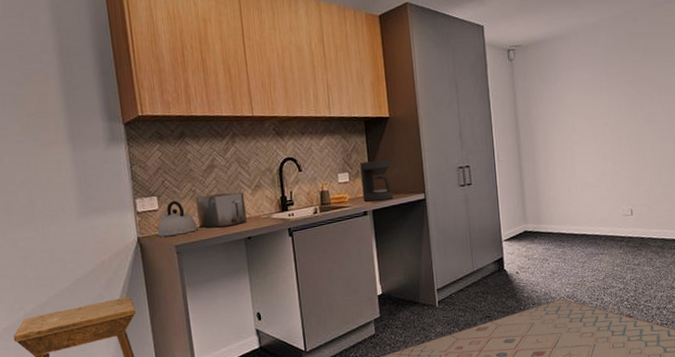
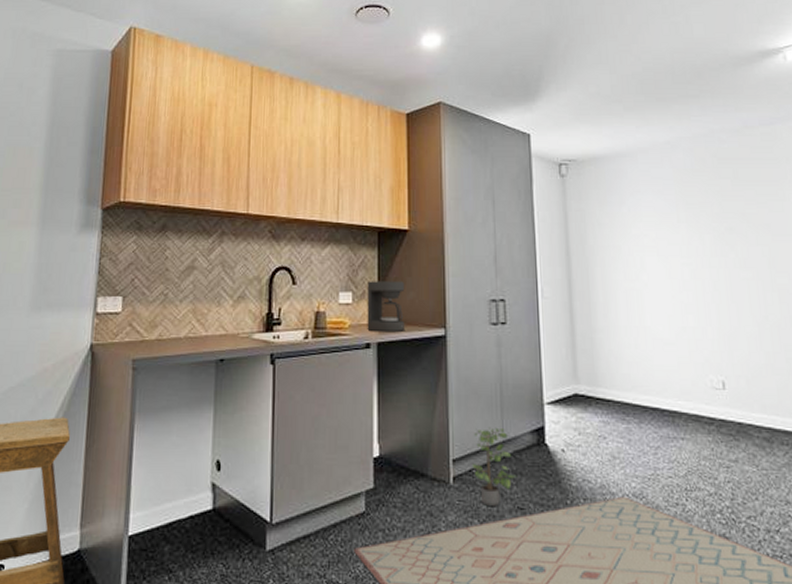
kettle: present [157,200,199,237] -> none [113,304,163,346]
toaster: present [195,192,247,228] -> none [164,301,223,344]
potted plant: none [451,262,485,319] -> present [472,427,517,507]

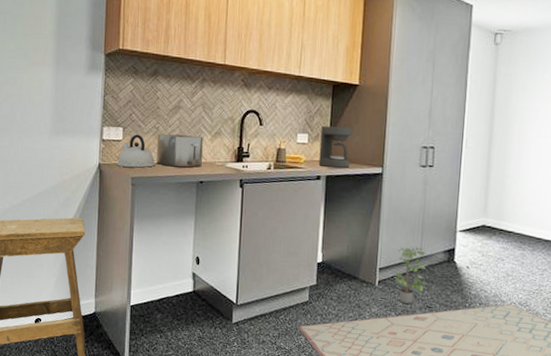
kettle: none [113,304,163,346] -> present [116,134,155,168]
toaster: none [164,301,223,344] -> present [156,133,203,169]

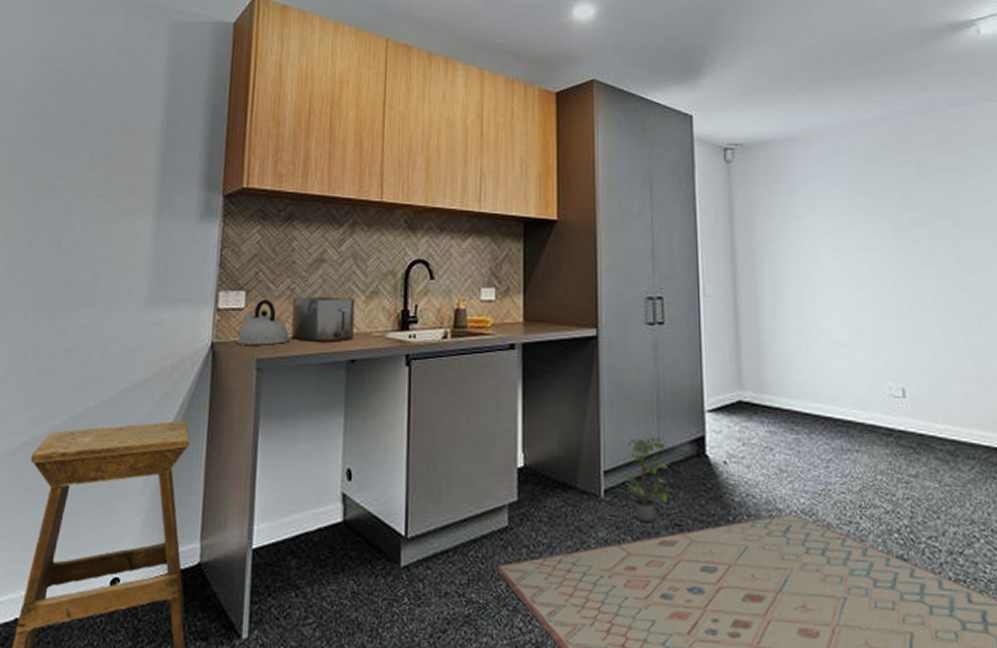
coffee maker: present [319,126,352,169] -> none [511,276,552,333]

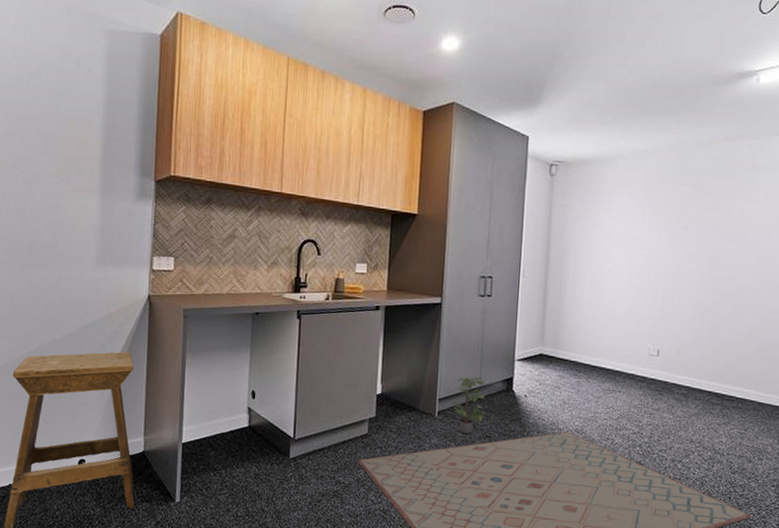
kettle: present [236,299,290,345] -> none [167,264,209,299]
toaster: present [291,297,355,344] -> none [209,263,259,300]

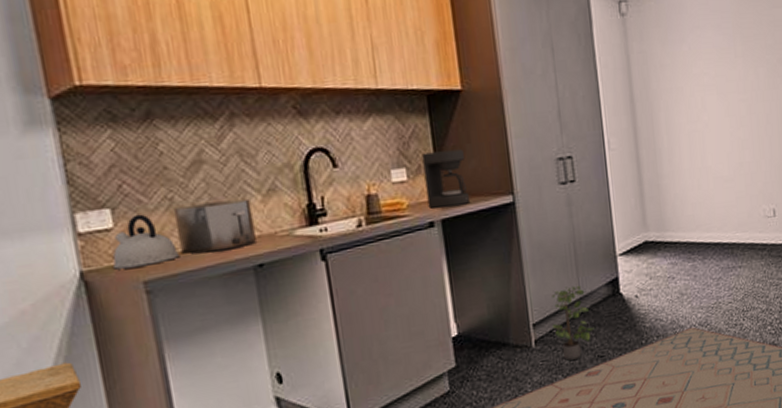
kettle: none [167,264,209,299] -> present [112,214,180,270]
toaster: none [209,263,259,300] -> present [173,198,256,254]
coffee maker: none [378,255,411,299] -> present [422,149,469,209]

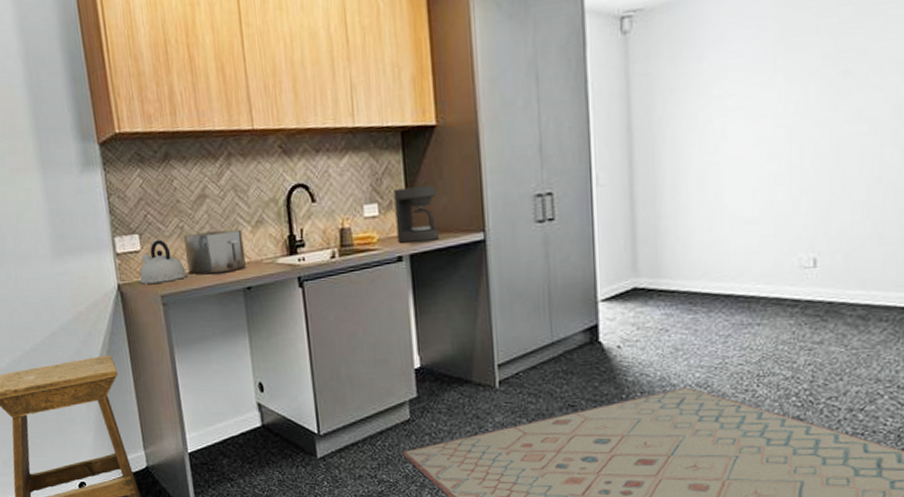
potted plant: present [552,286,596,362] -> none [519,329,568,407]

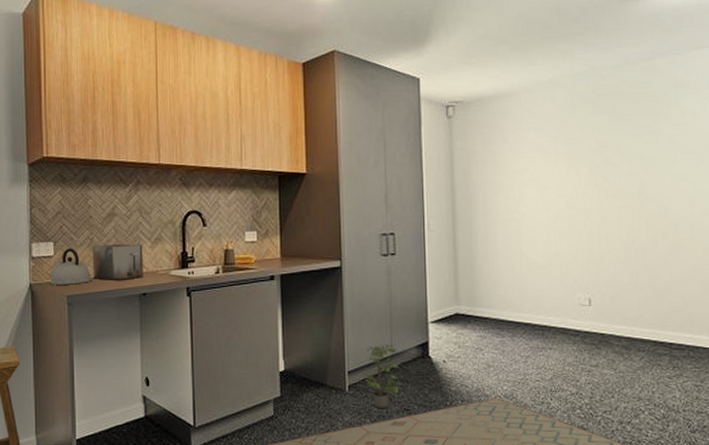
coffee maker: present [394,185,438,244] -> none [270,220,304,266]
potted plant: none [519,329,568,407] -> present [365,344,404,409]

